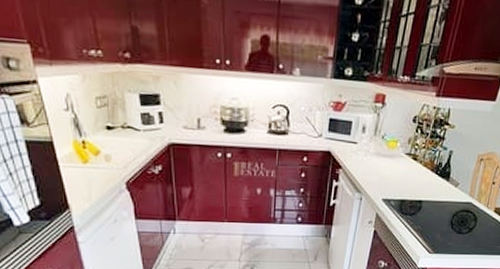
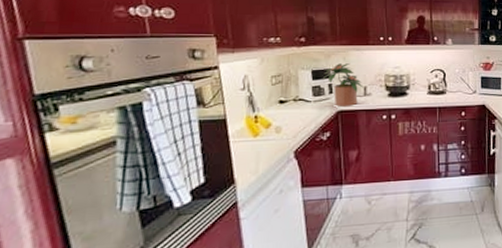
potted plant: none [151,88,197,141] -> present [322,64,363,108]

